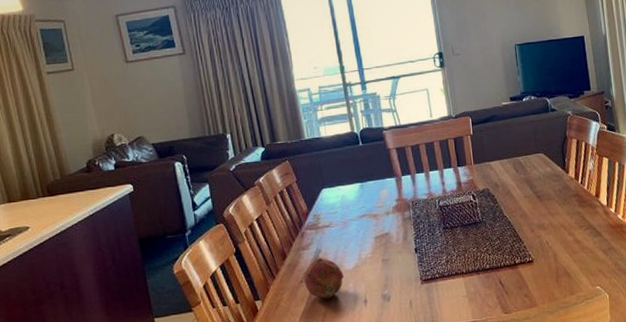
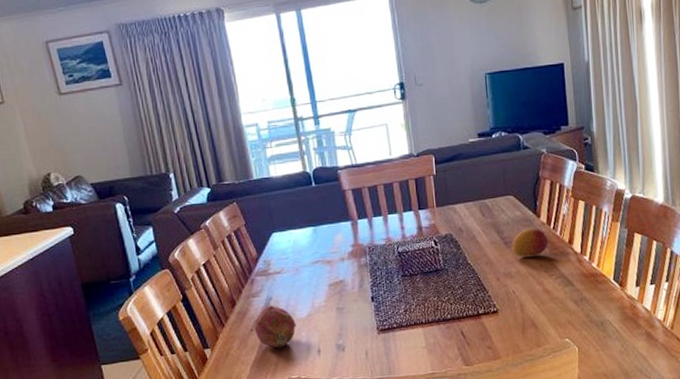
fruit: none [544,182,578,210] -> present [512,228,549,257]

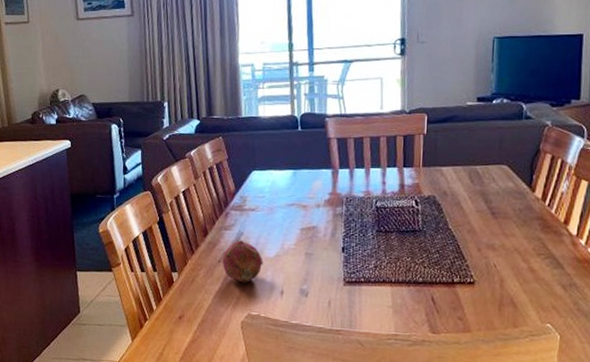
fruit: present [512,228,549,257] -> none [499,201,542,232]

